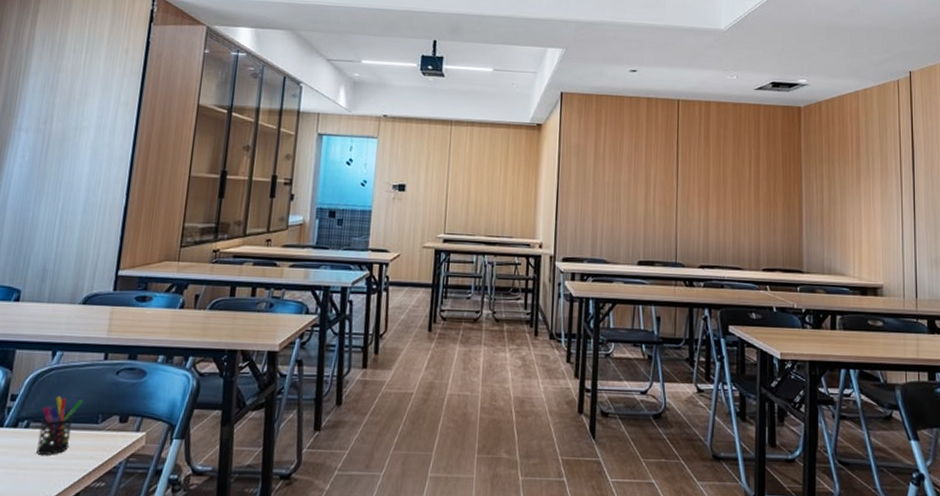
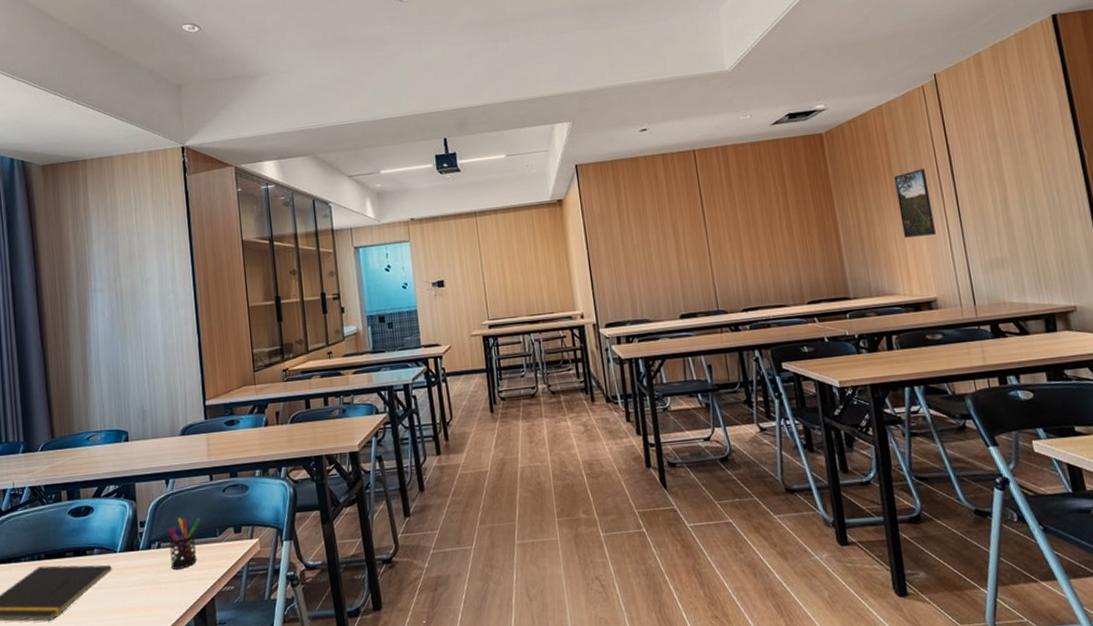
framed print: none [861,158,890,223] -> present [894,169,936,238]

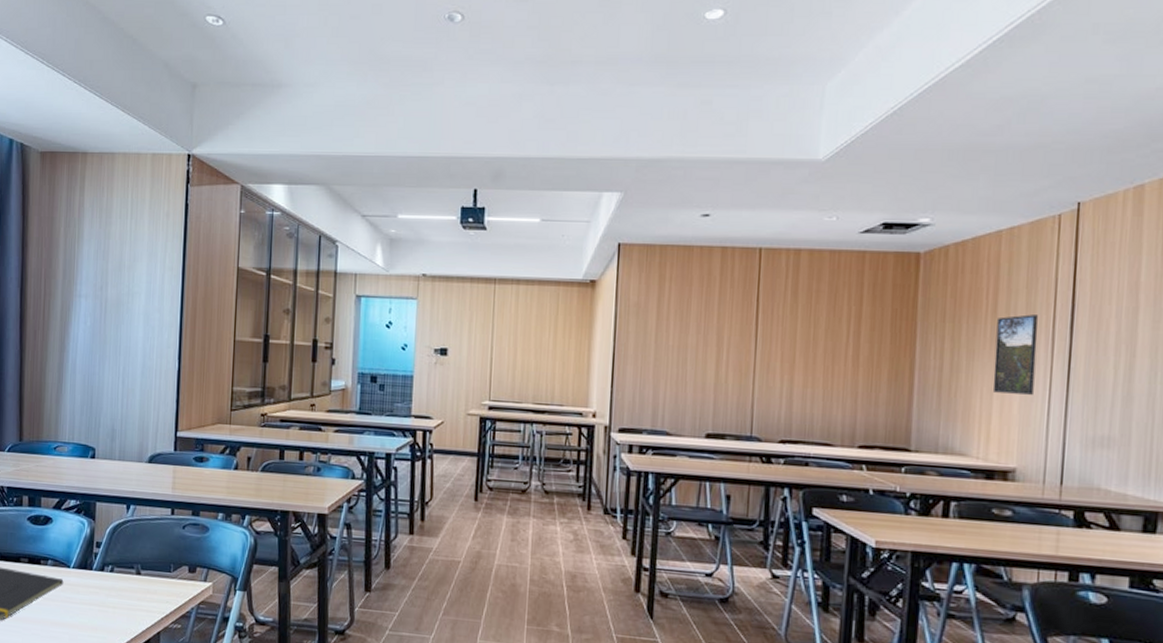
pen holder: present [168,517,200,570] -> none [122,545,156,598]

